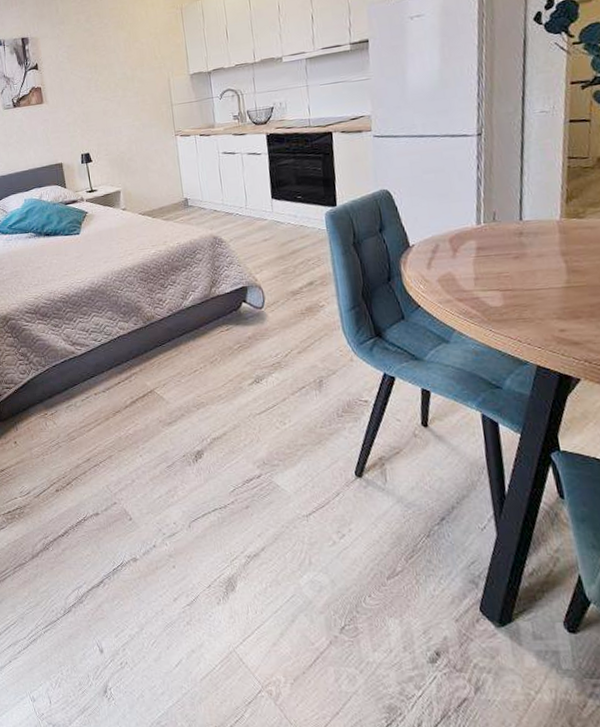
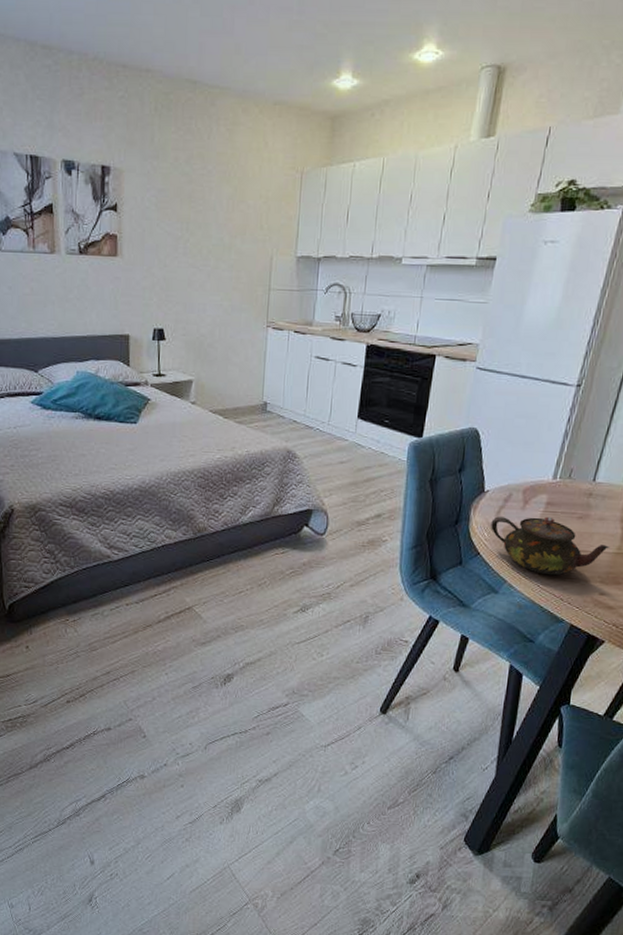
teapot: none [424,261,557,319] -> present [490,516,610,576]

